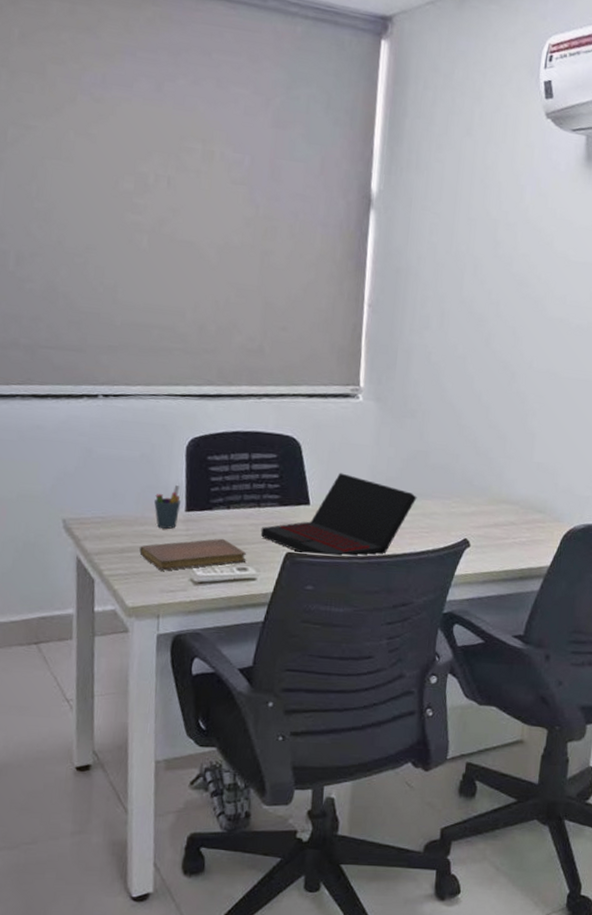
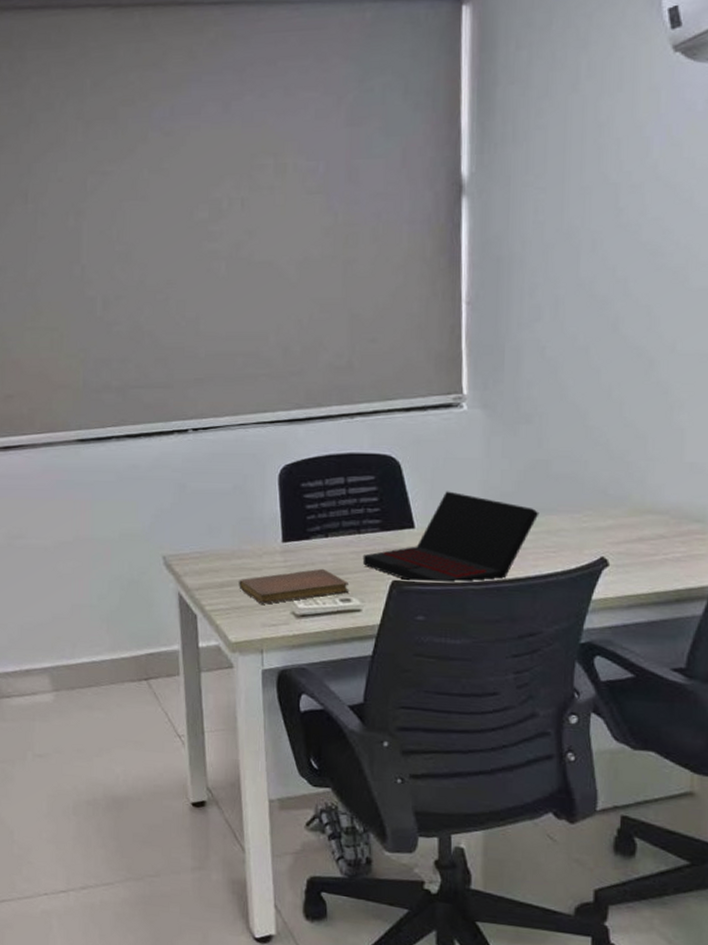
pen holder: present [153,485,181,529] -> none [249,516,276,561]

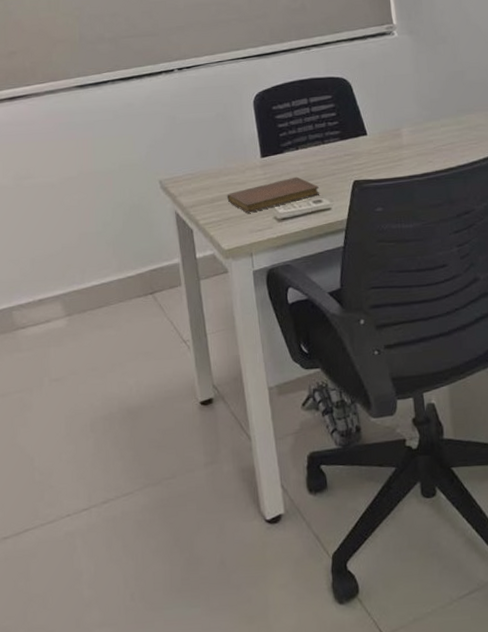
laptop: present [362,491,539,583] -> none [328,102,461,181]

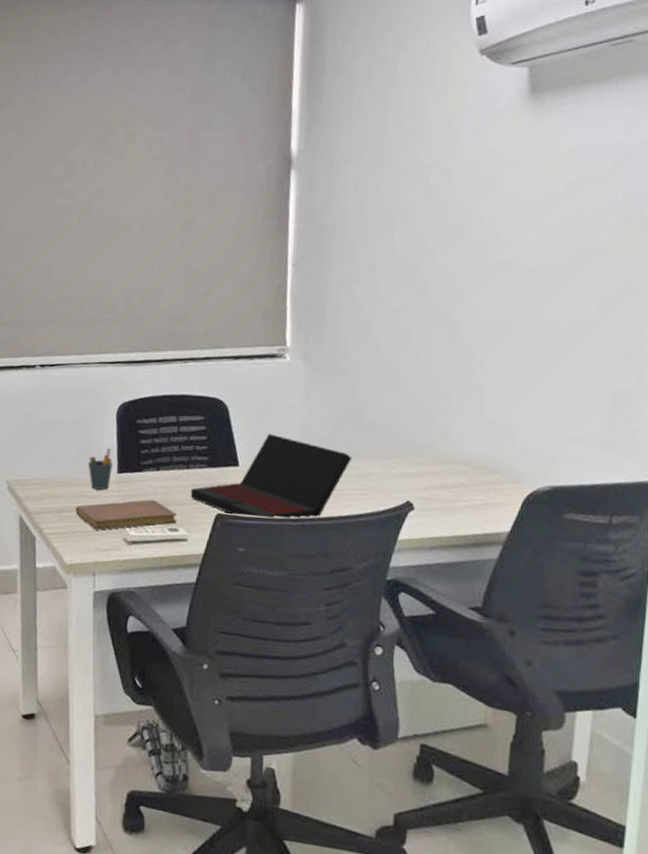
pen holder: none [233,136,256,176] -> present [87,448,113,490]
laptop: none [328,102,461,181] -> present [190,433,352,520]

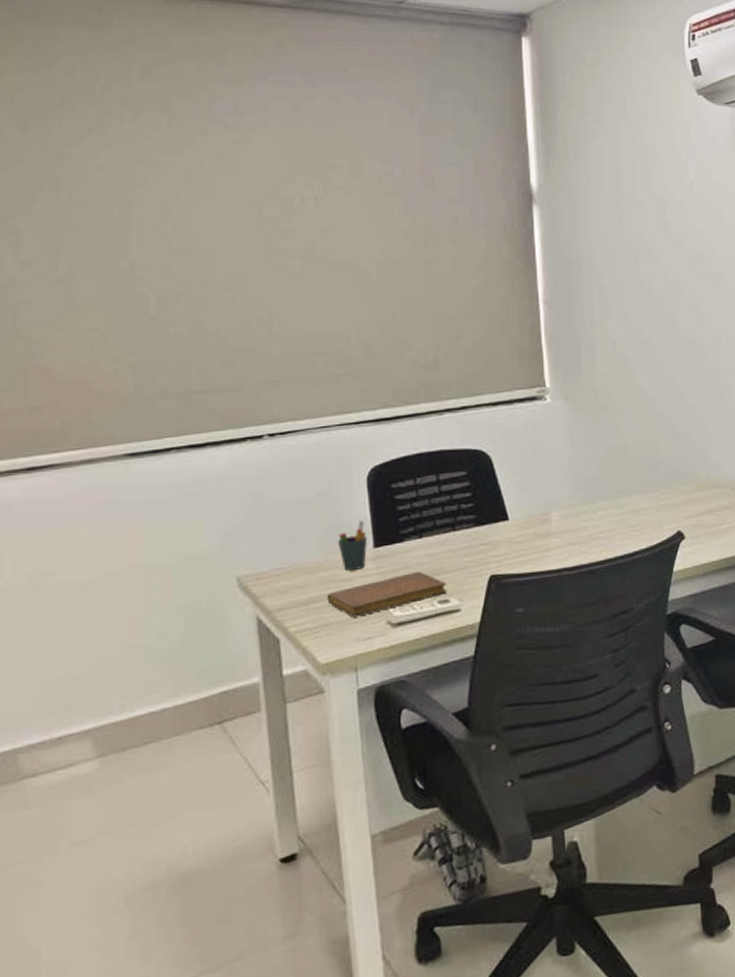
laptop: present [190,433,352,520] -> none [459,481,622,575]

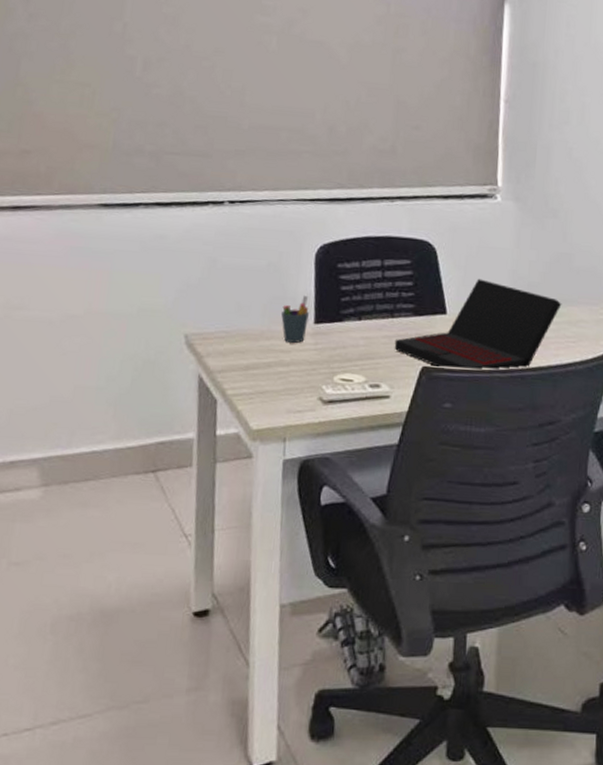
notebook: present [327,571,447,617] -> none [265,352,379,389]
laptop: none [459,481,622,575] -> present [394,278,562,371]

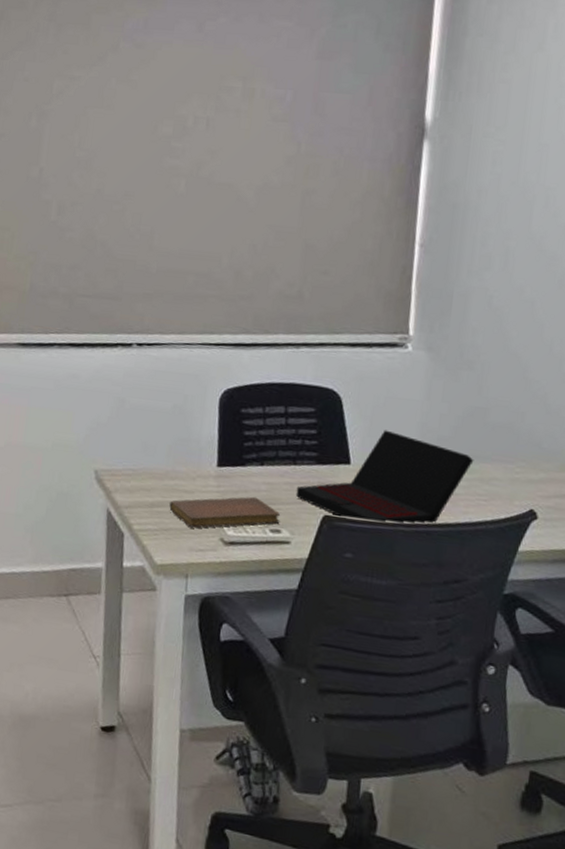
notebook: none [265,352,379,389] -> present [169,496,280,529]
pen holder: present [280,296,309,343] -> none [184,439,213,485]

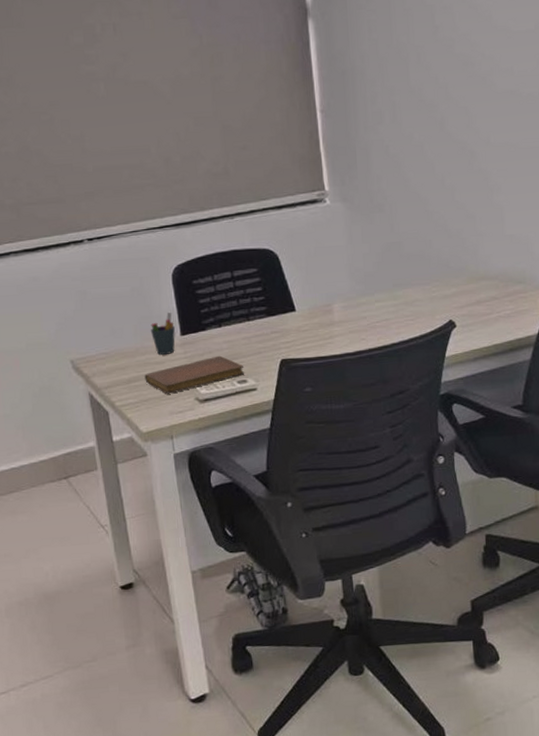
pen holder: none [184,439,213,485] -> present [150,313,175,355]
laptop: present [295,430,474,526] -> none [253,276,397,359]

